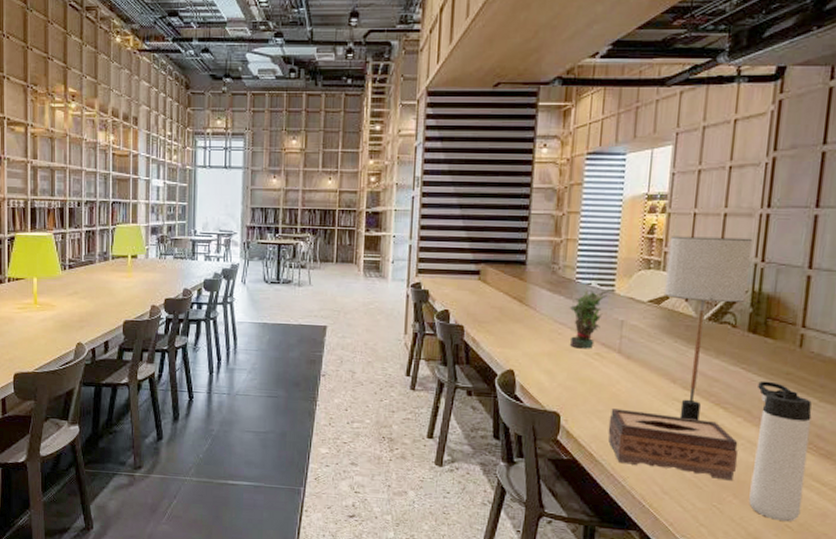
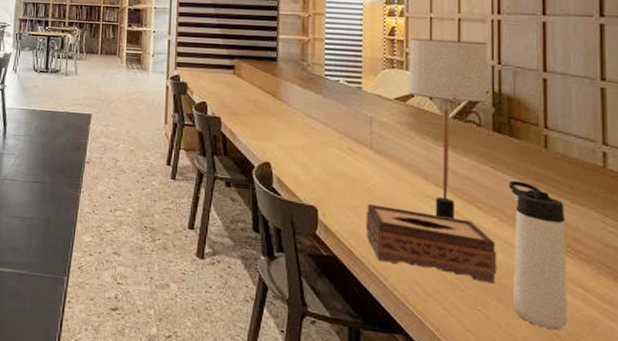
potted plant: present [569,288,614,349] -> none [320,85,361,144]

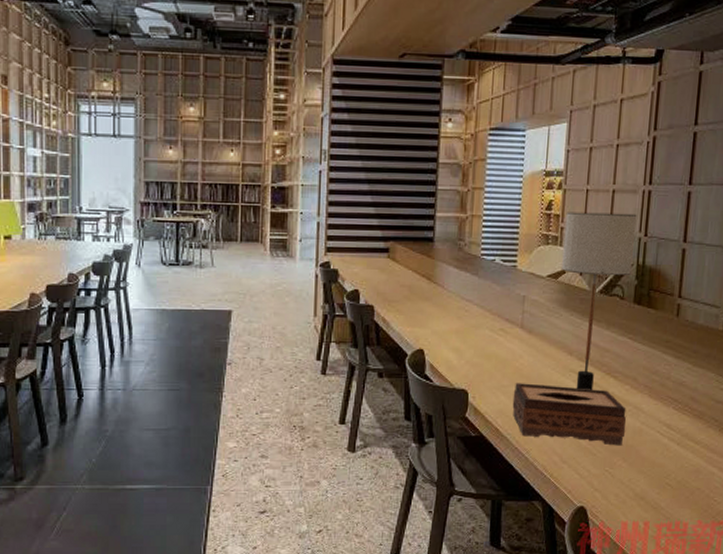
thermos bottle: present [509,180,568,330] -> none [636,349,687,479]

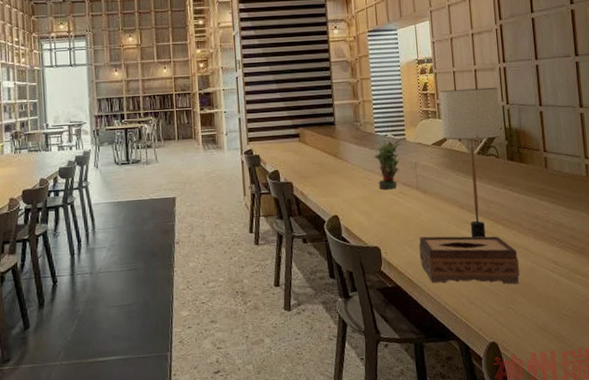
potted plant: none [475,264,516,325] -> present [373,137,405,190]

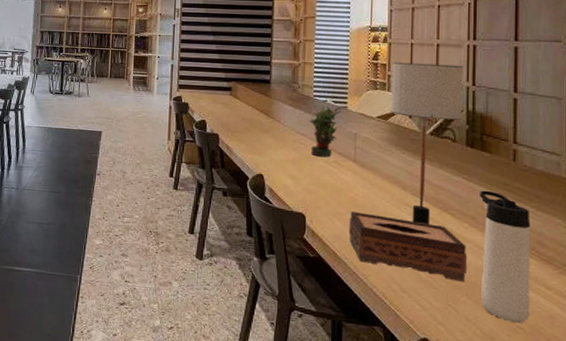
thermos bottle: none [522,197,572,311] -> present [480,190,531,323]

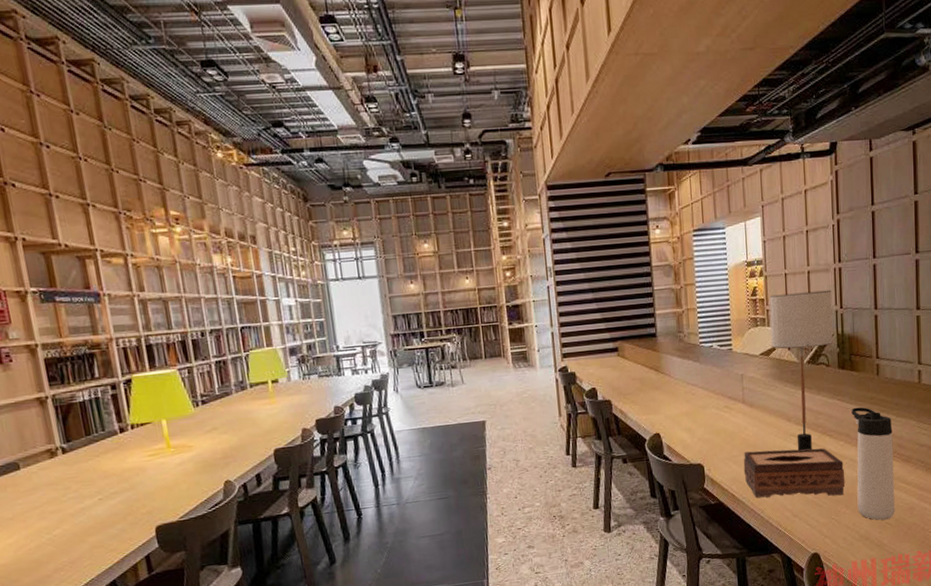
potted plant: present [309,105,346,158] -> none [697,347,731,405]

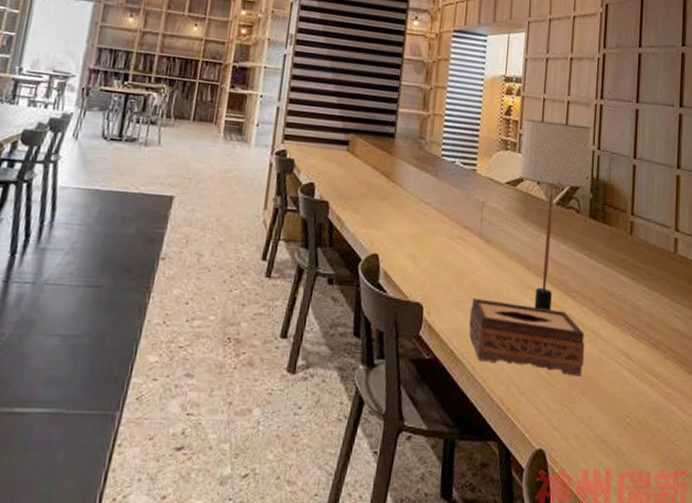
thermos bottle: present [851,407,895,520] -> none [595,268,643,418]

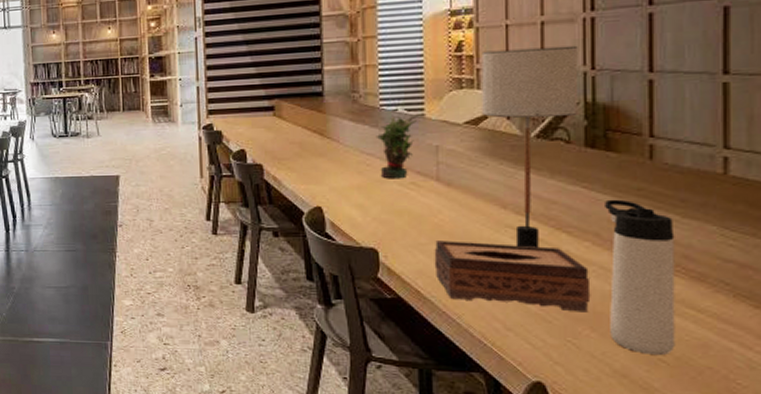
potted plant: none [433,167,476,232] -> present [375,113,423,179]
thermos bottle: none [595,268,643,418] -> present [605,199,675,355]

